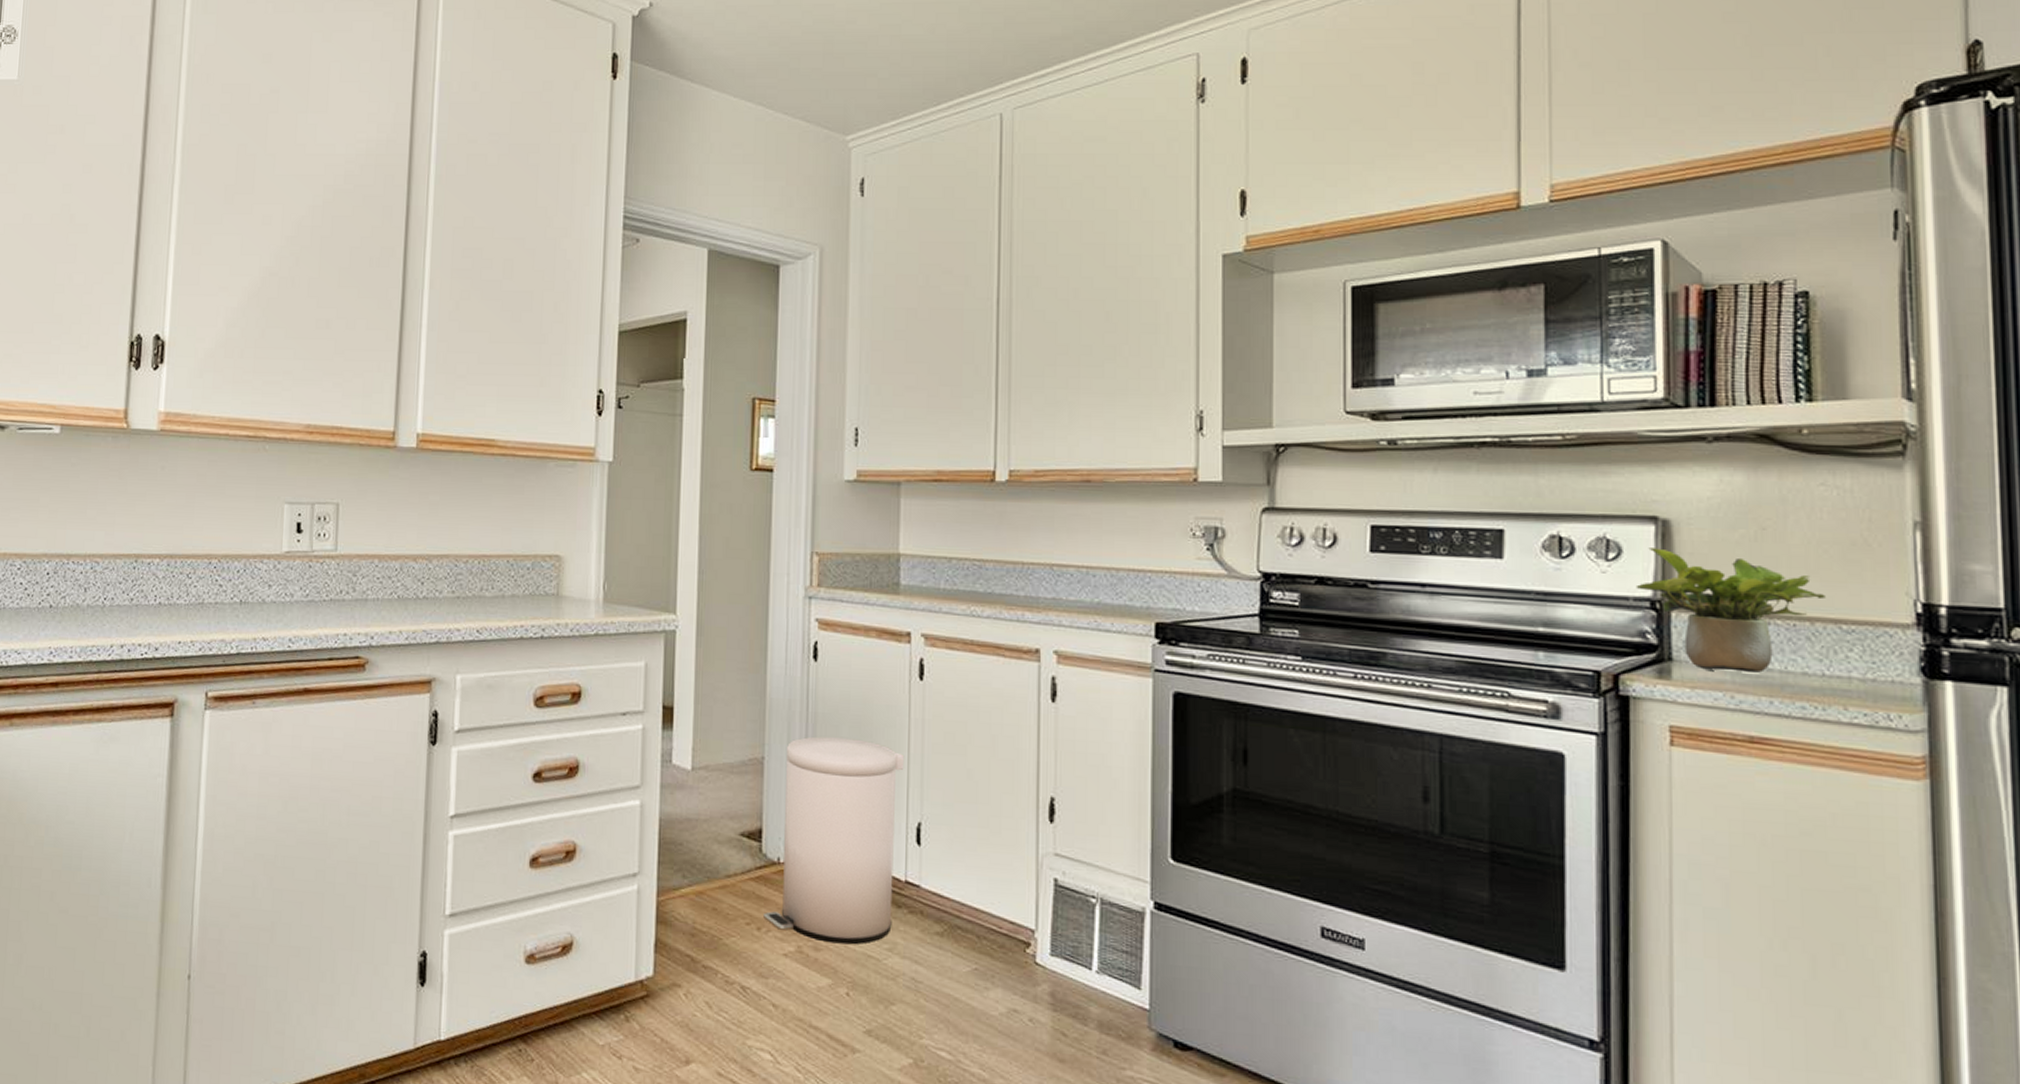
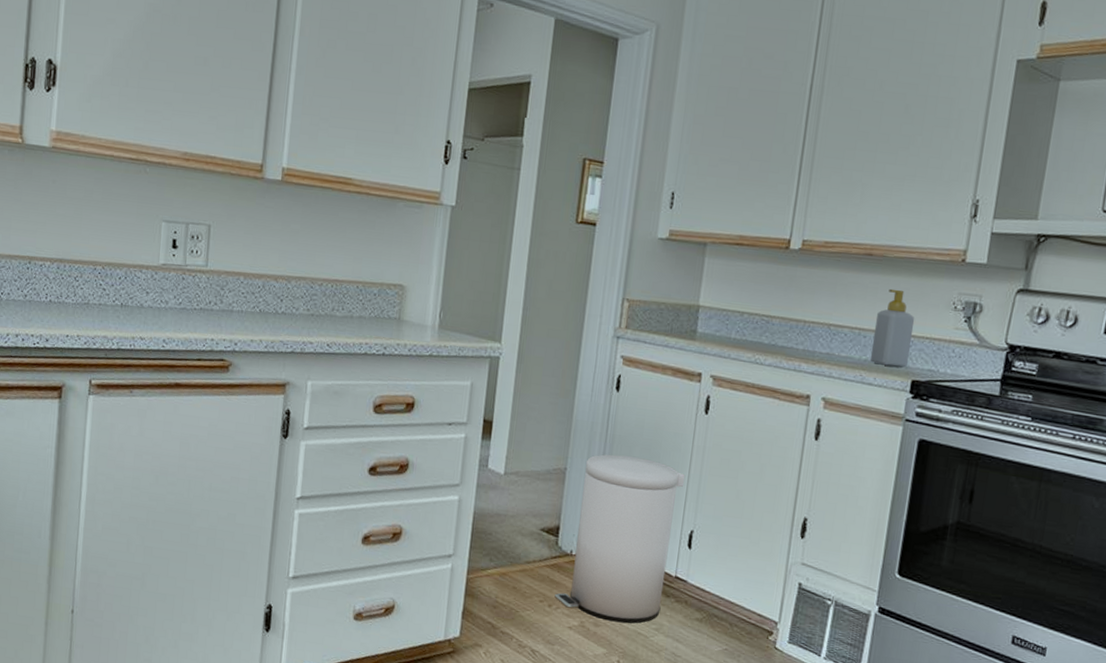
soap bottle: none [1103,518,1149,609] -> present [869,288,915,368]

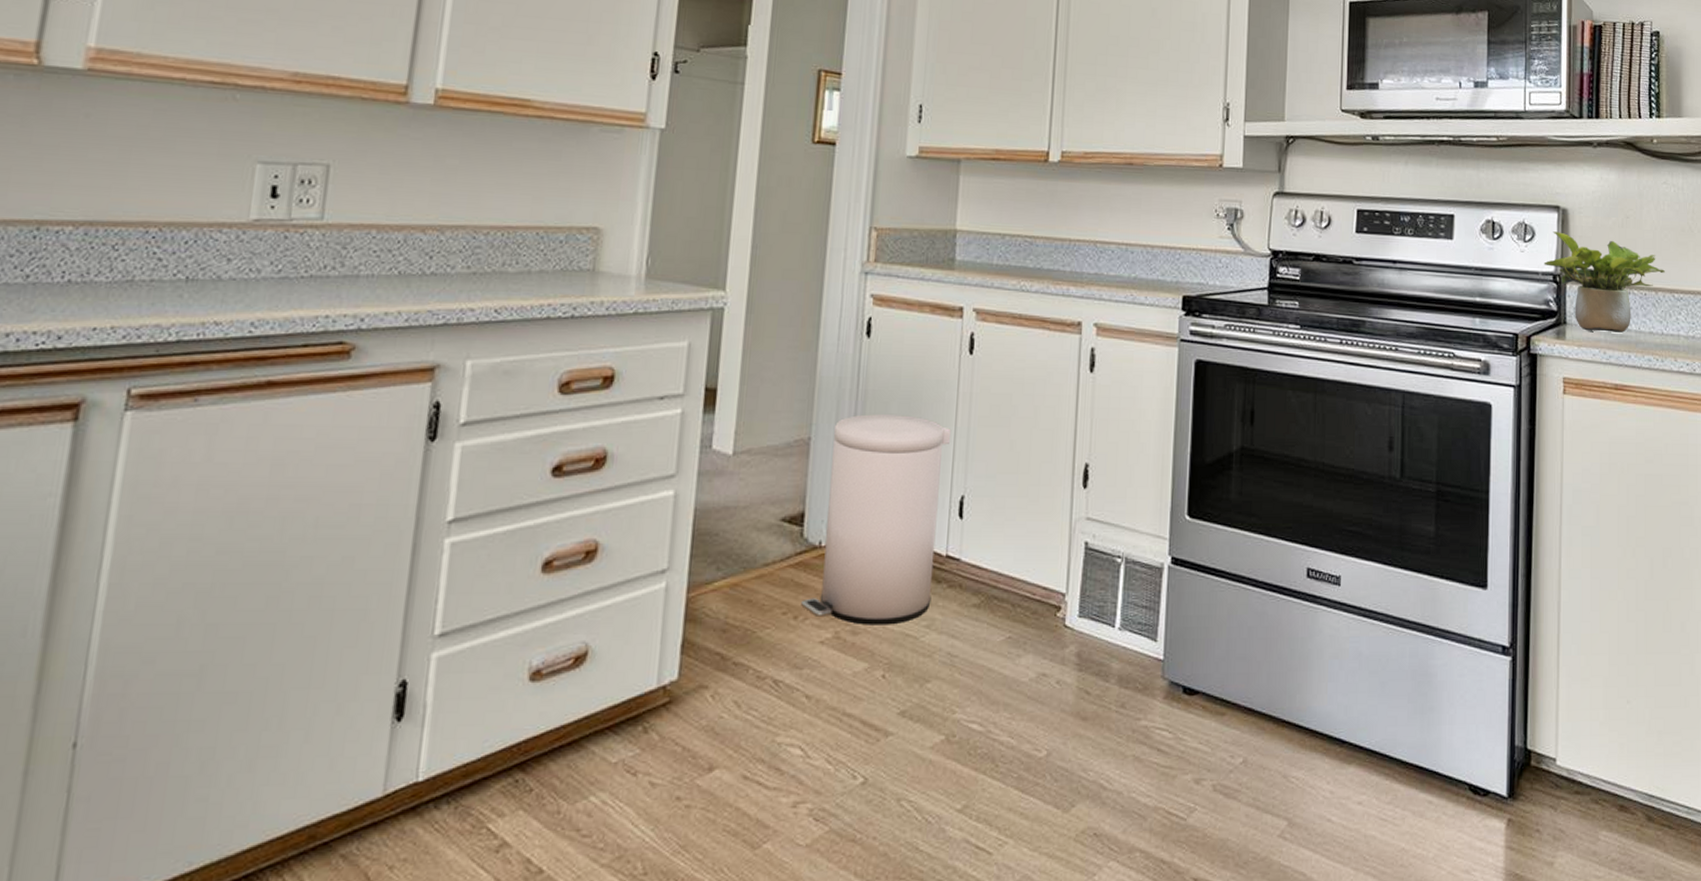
soap bottle: present [869,288,915,368] -> none [1139,199,1180,283]

